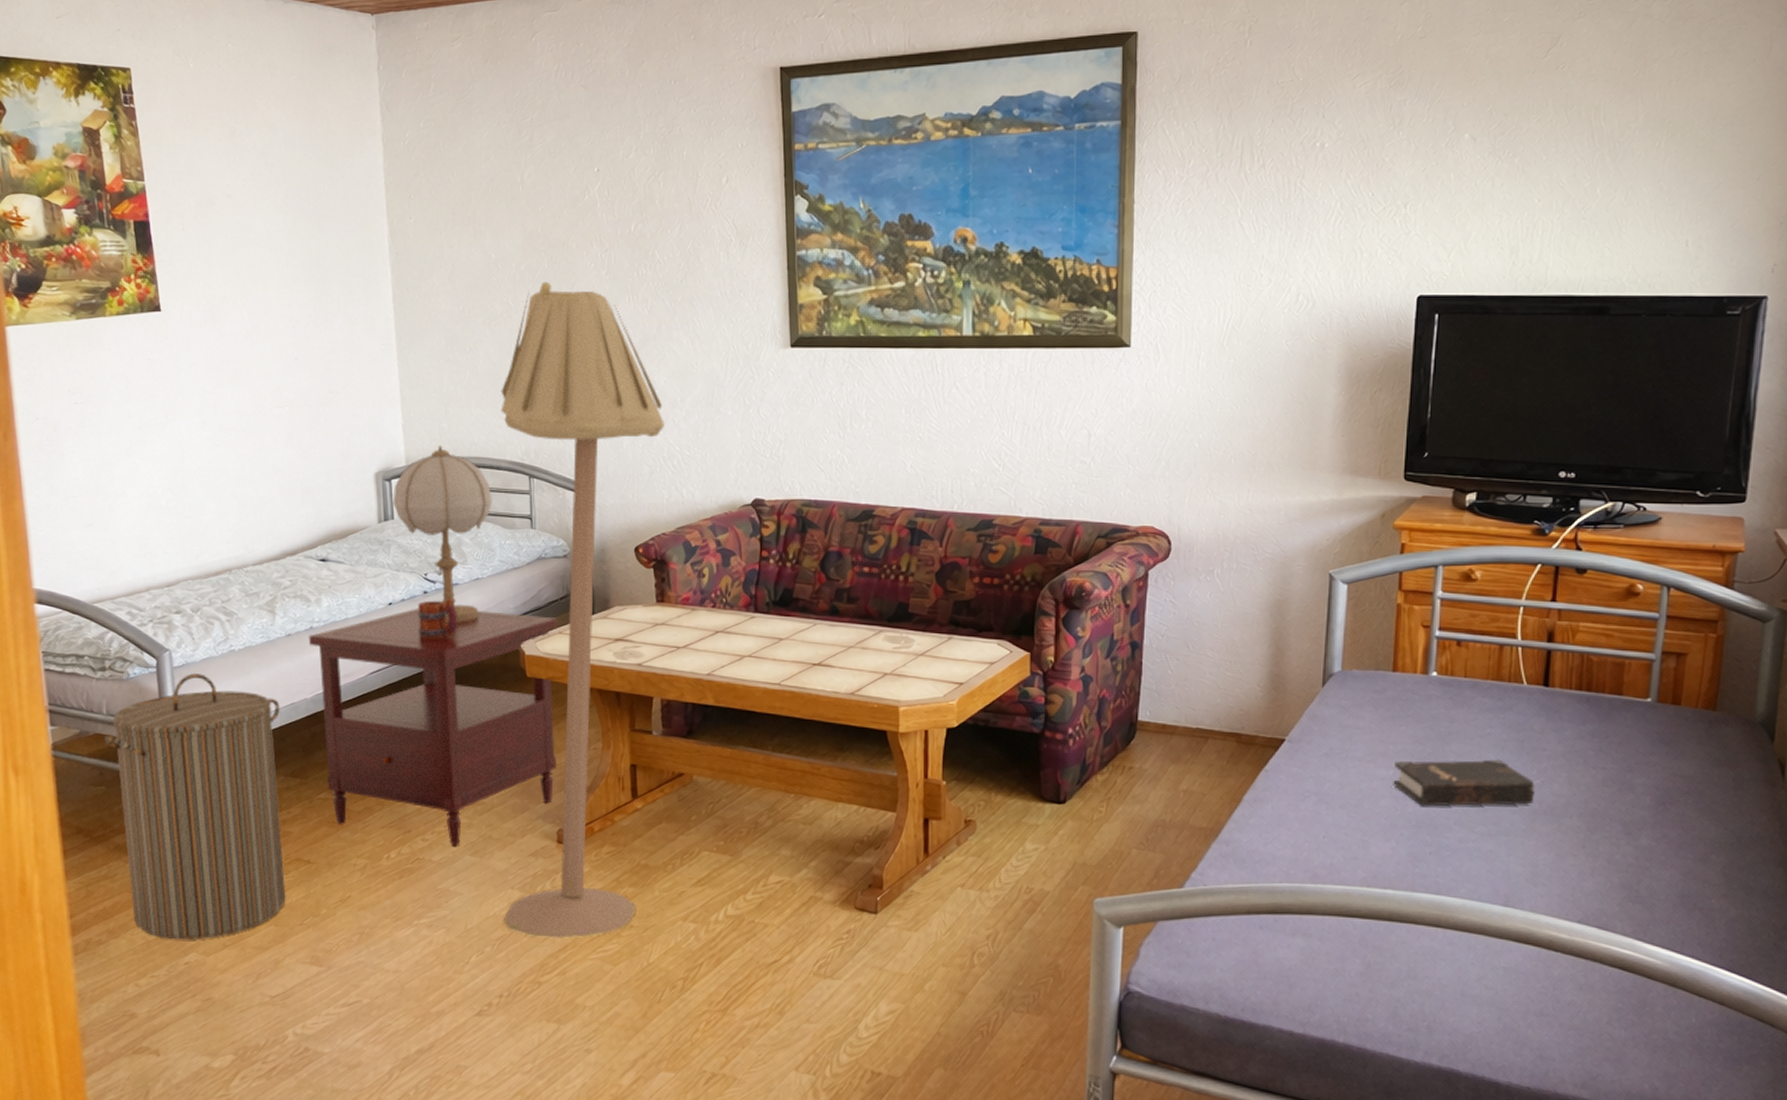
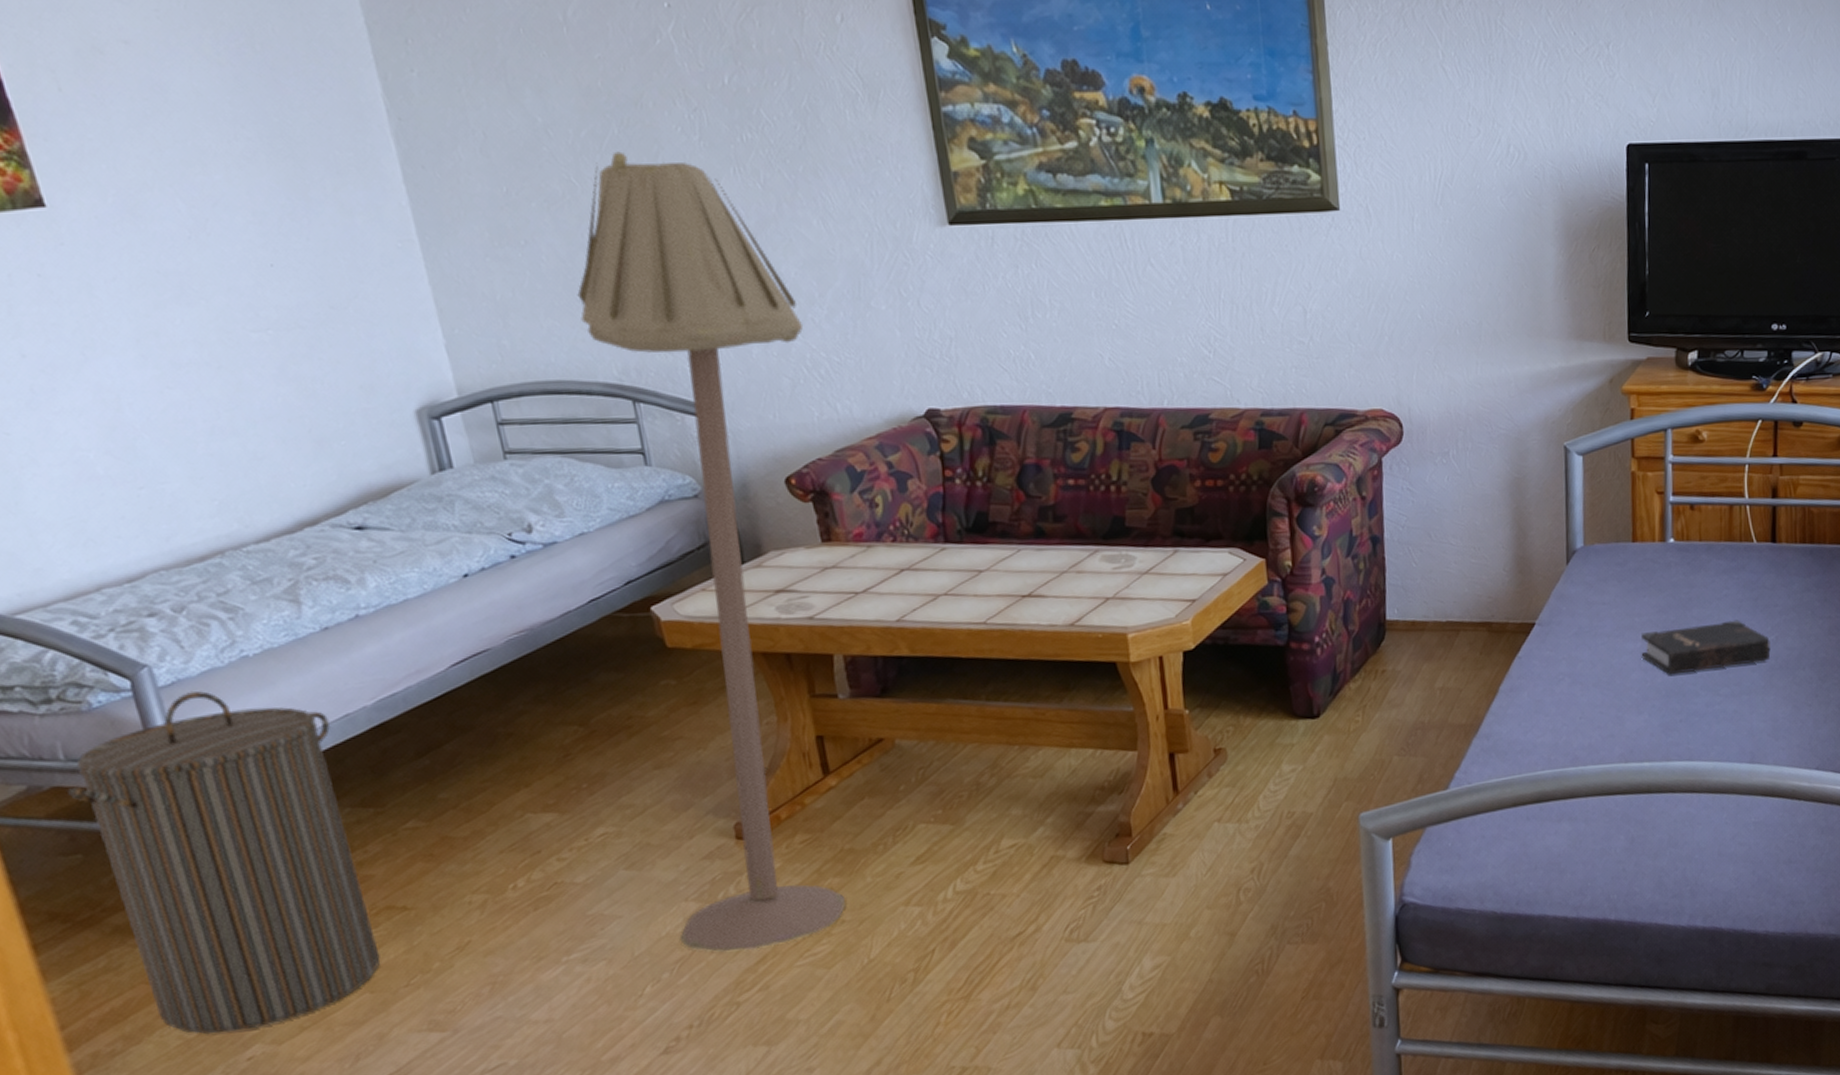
side table: present [308,608,558,848] -> none [355,572,723,864]
table lamp: present [392,446,492,624] -> none [446,369,591,593]
mug: present [418,598,458,640] -> none [505,560,565,617]

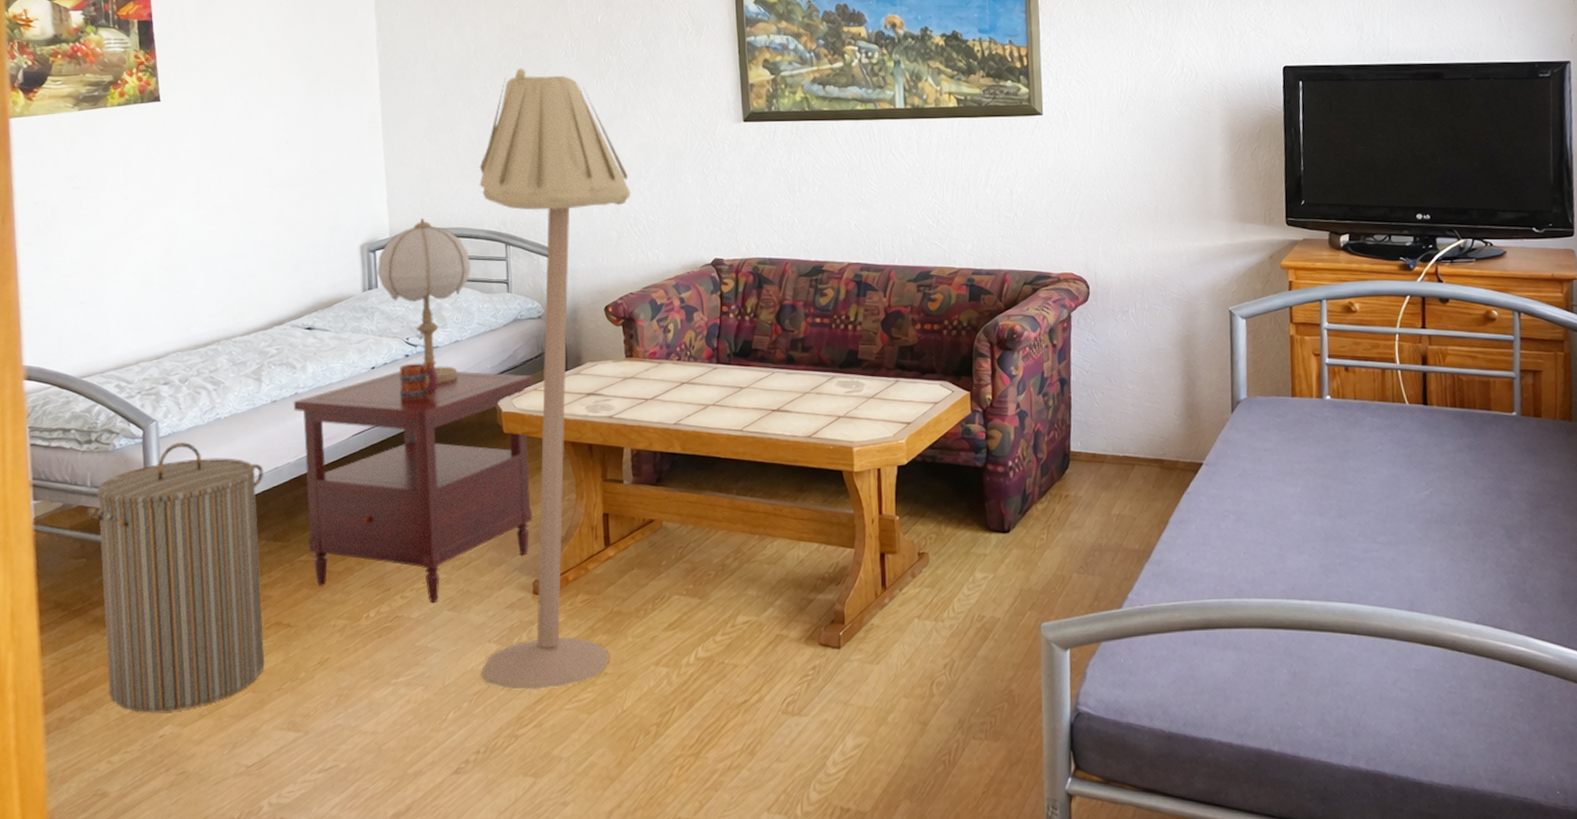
side table: none [355,572,723,864] -> present [293,371,533,604]
table lamp: none [446,369,591,593] -> present [377,218,471,385]
mug: none [505,560,565,617] -> present [399,360,438,401]
hardback book: present [1641,620,1771,675] -> none [1301,473,1426,520]

